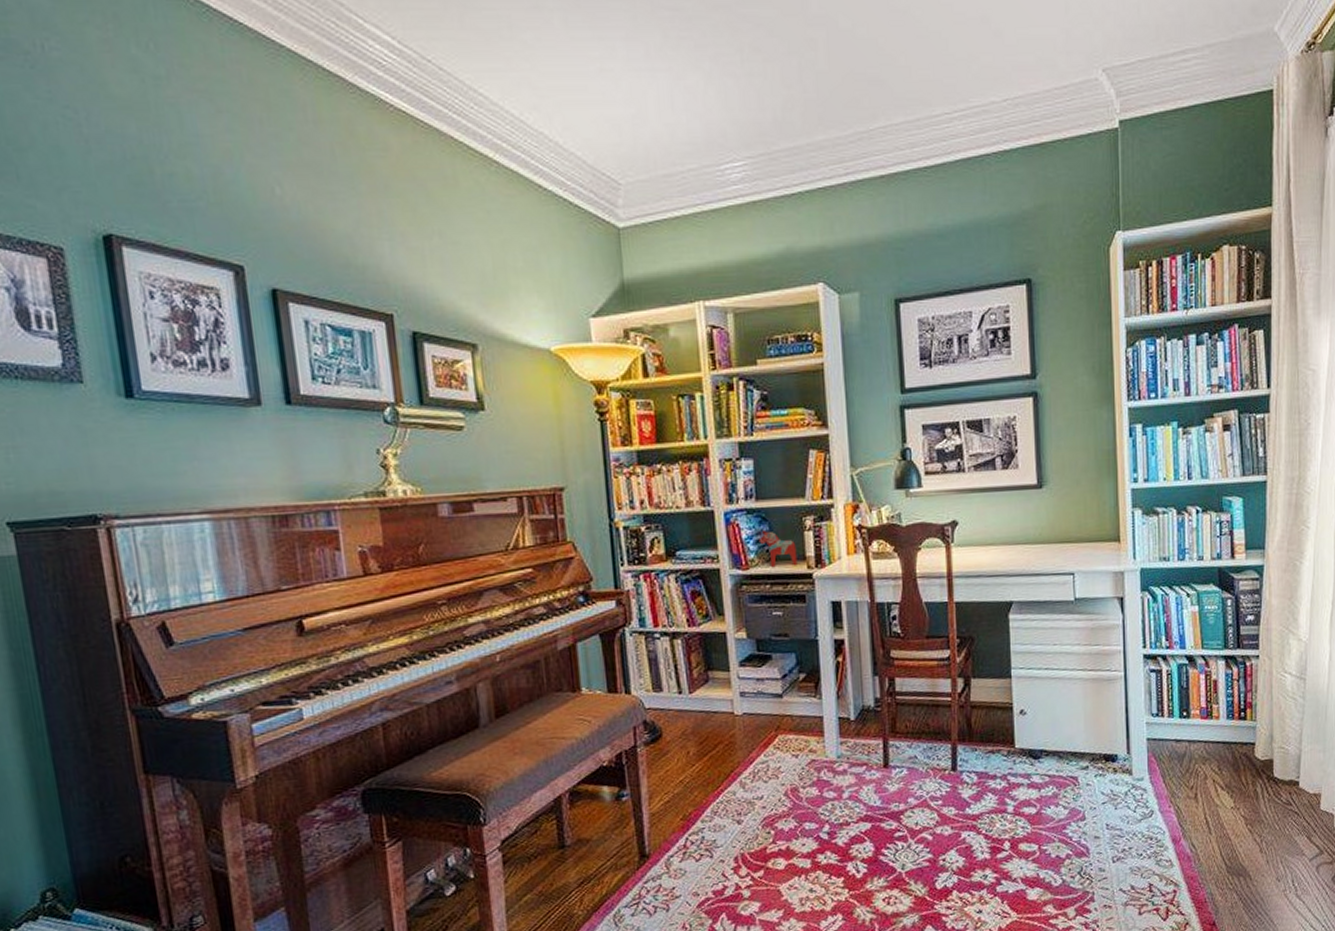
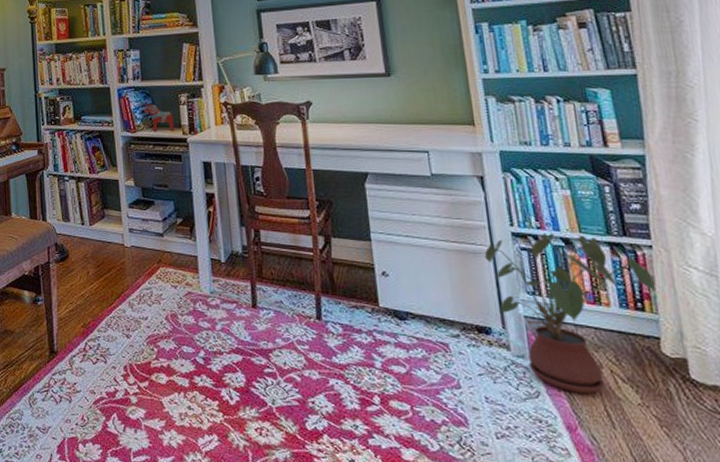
house plant: none [1117,650,1258,807] -> present [484,233,656,394]

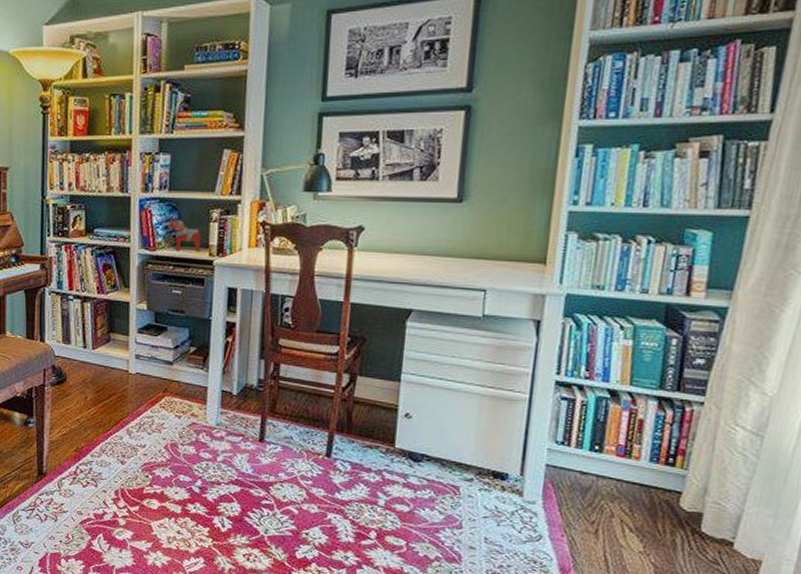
house plant: present [484,233,656,394] -> none [519,383,696,541]

